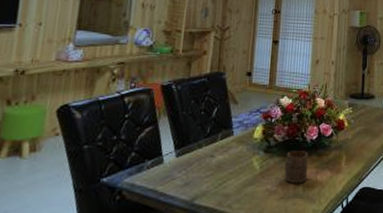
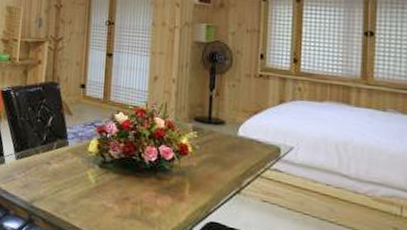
cup: present [284,151,308,184] -> none [120,169,147,206]

